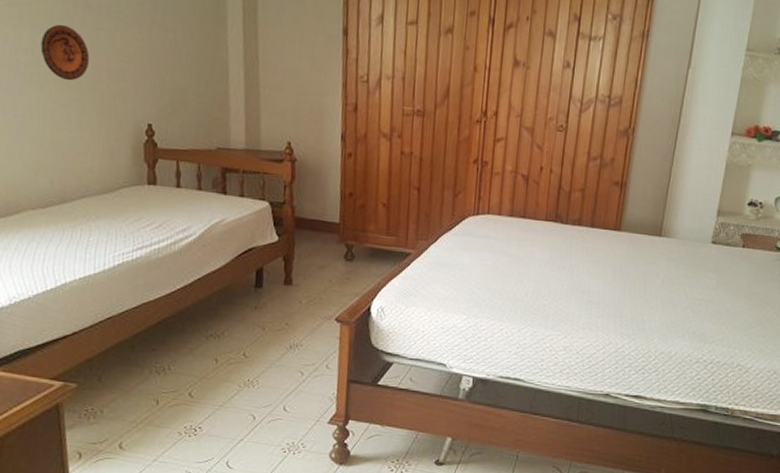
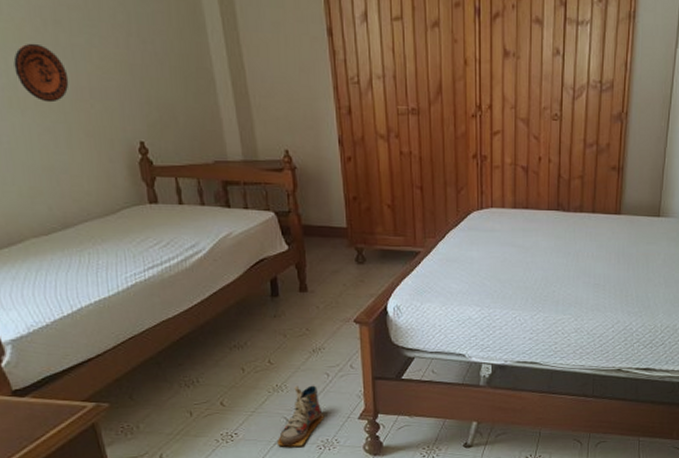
shoe: none [240,382,293,448] -> present [276,385,325,447]

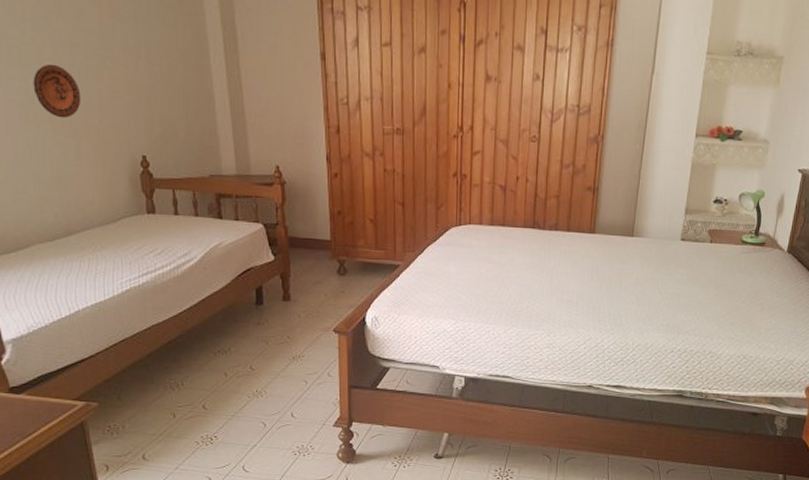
shoe: present [276,385,325,447] -> none [254,392,301,451]

